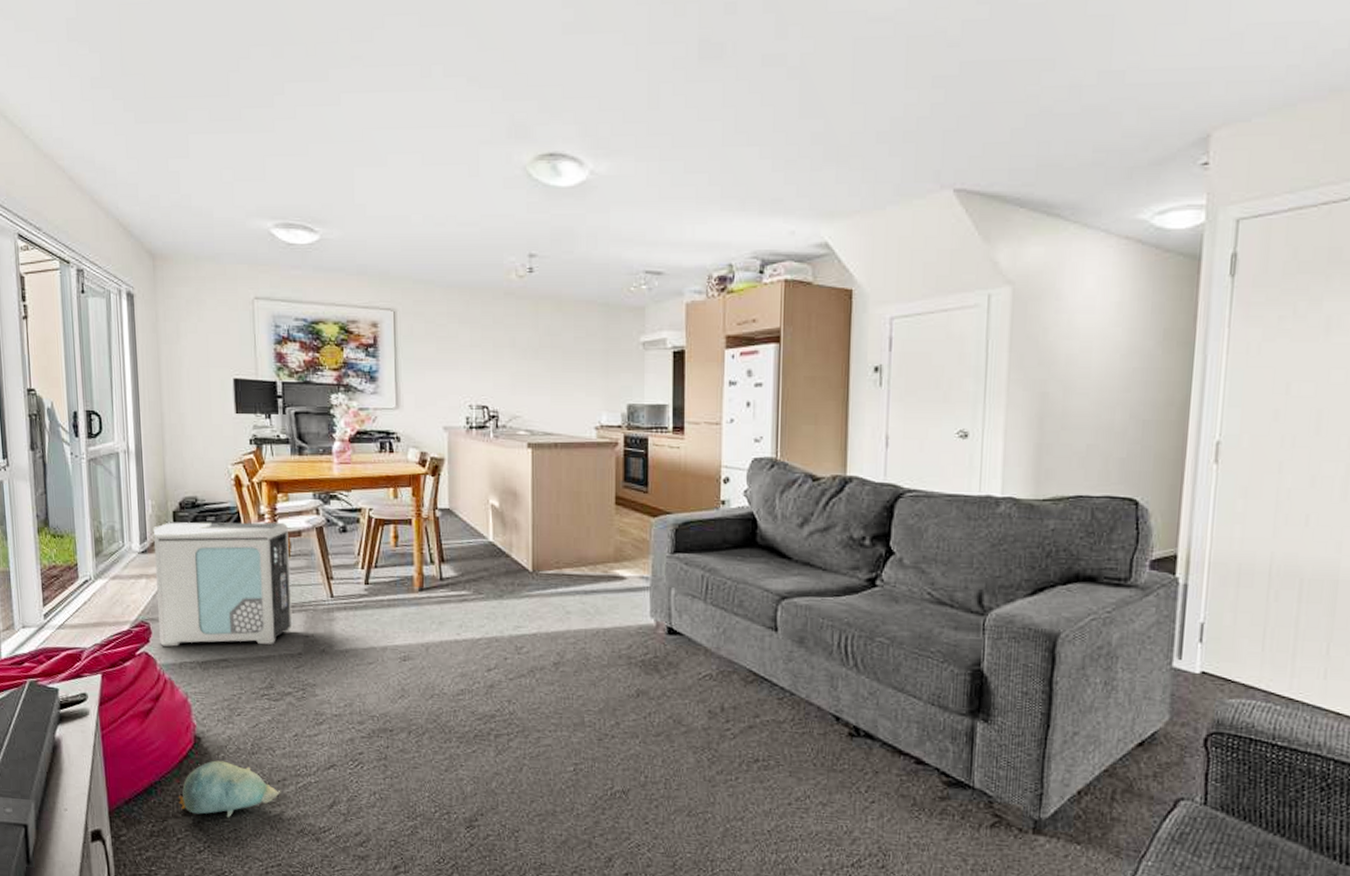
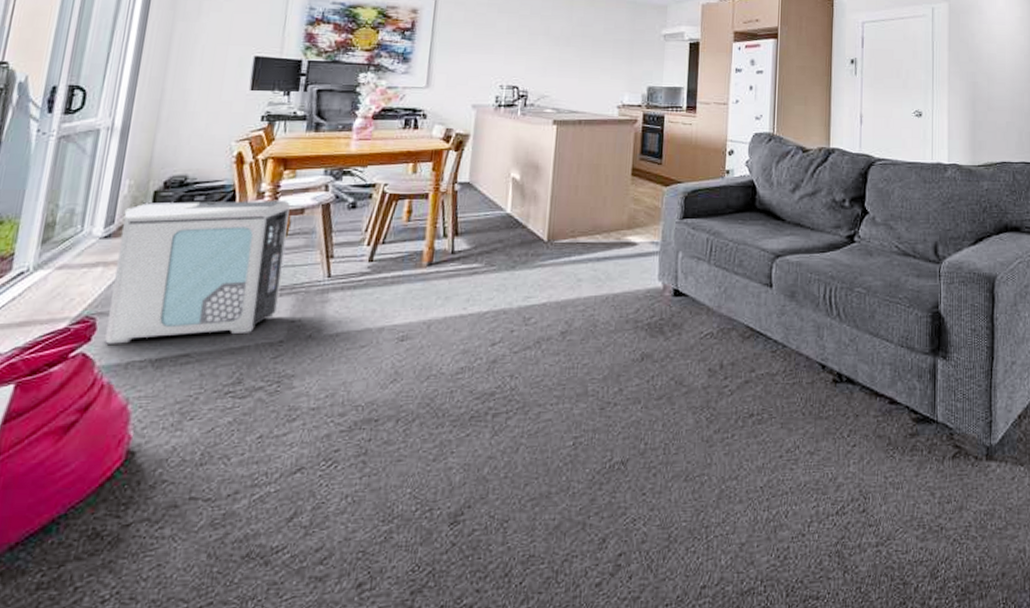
plush toy: present [178,760,281,818] -> none [86,478,229,552]

